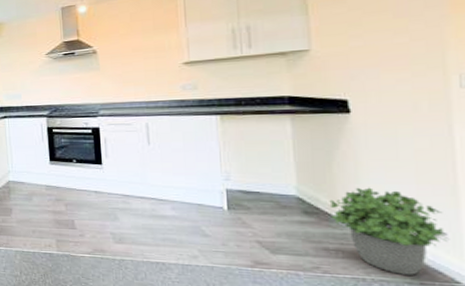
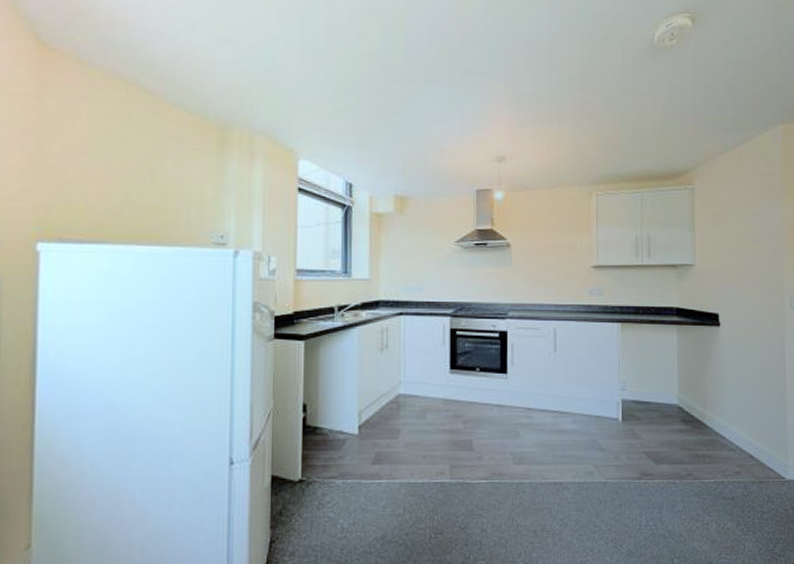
potted plant: present [329,187,450,275] -> none [701,395,780,475]

